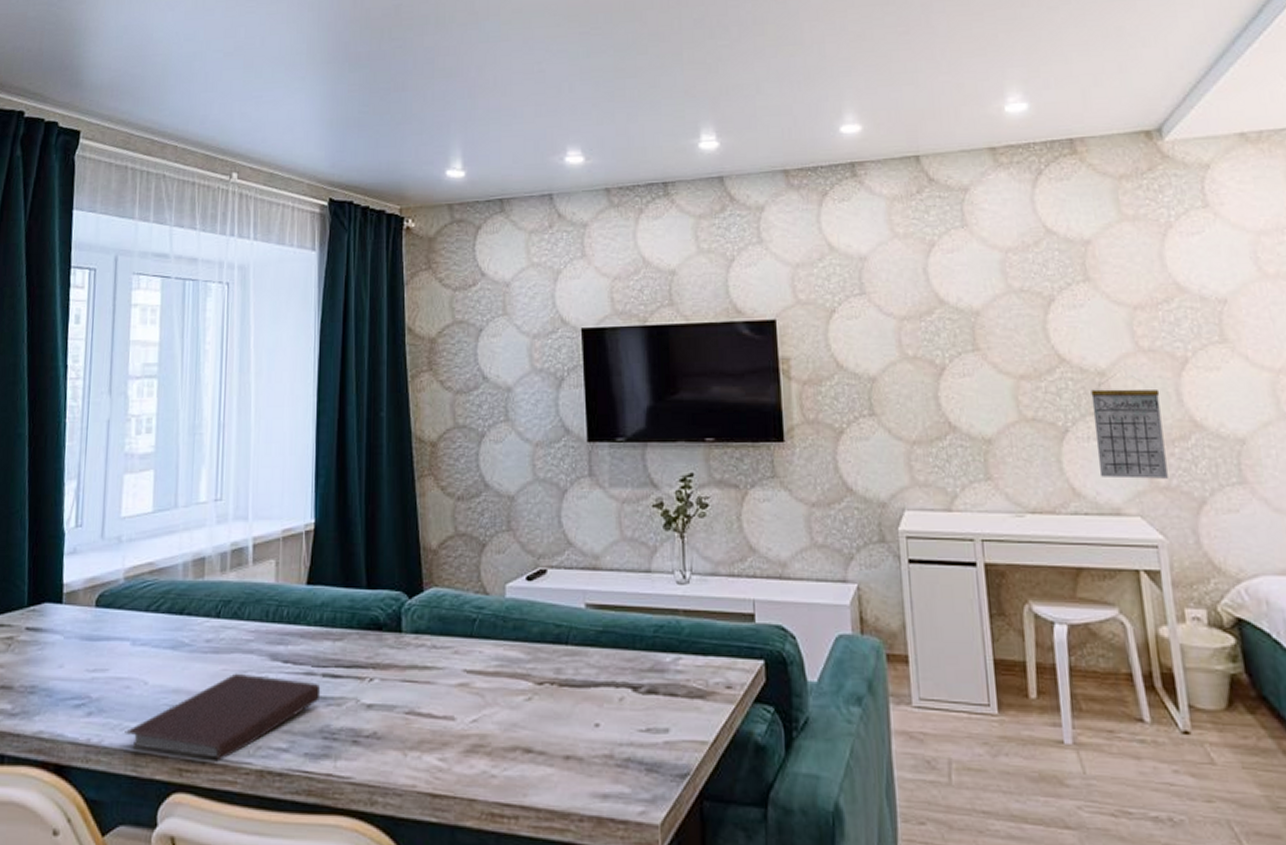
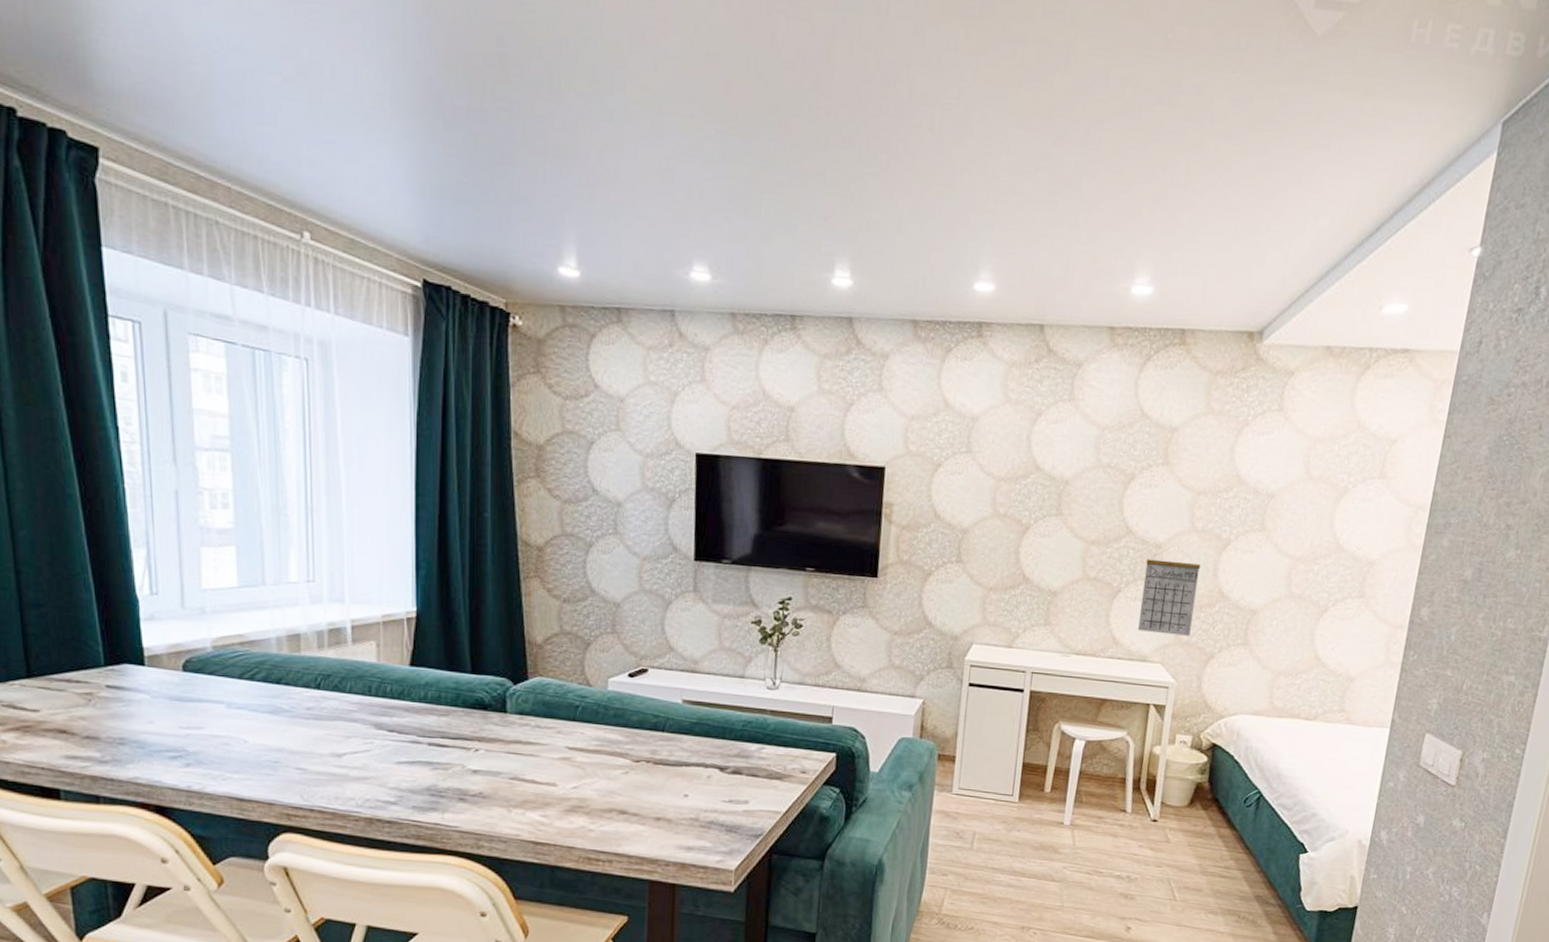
notebook: present [124,673,321,762] -> none [227,737,427,810]

